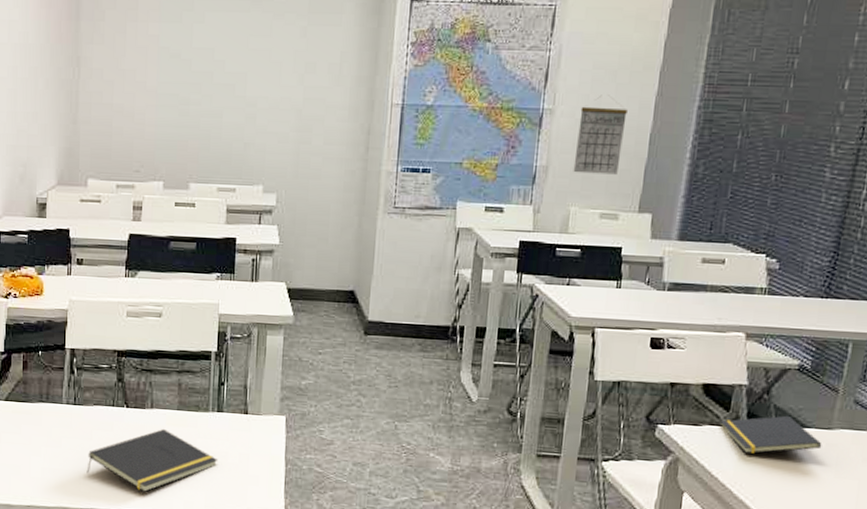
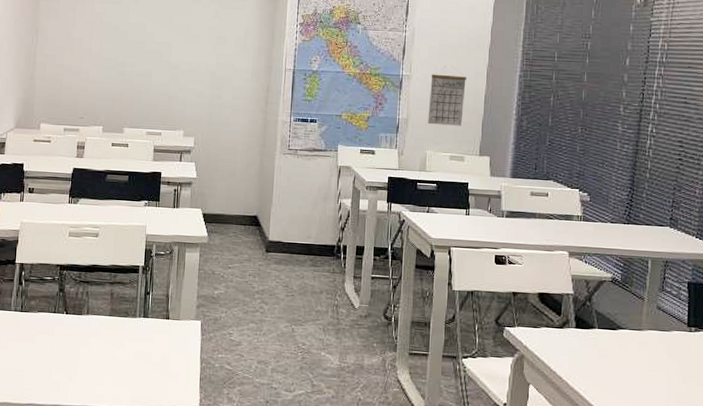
notepad: present [86,428,219,493] -> none [29,332,144,389]
notepad: present [720,415,822,454] -> none [554,319,636,351]

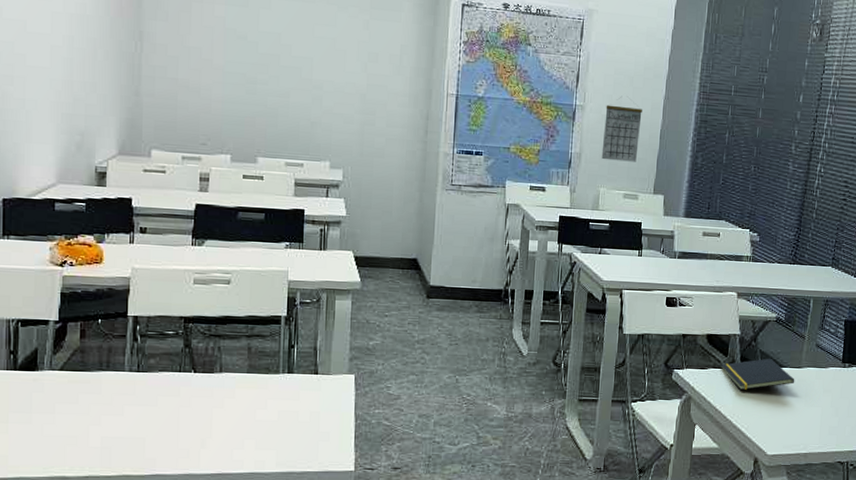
notepad: none [554,319,636,351] -> present [721,358,795,390]

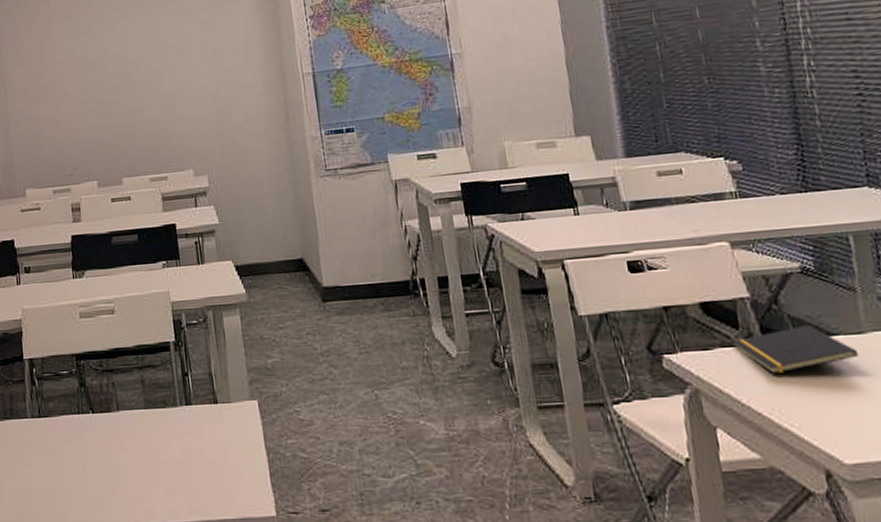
calendar: present [601,97,642,162] -> none [489,33,543,109]

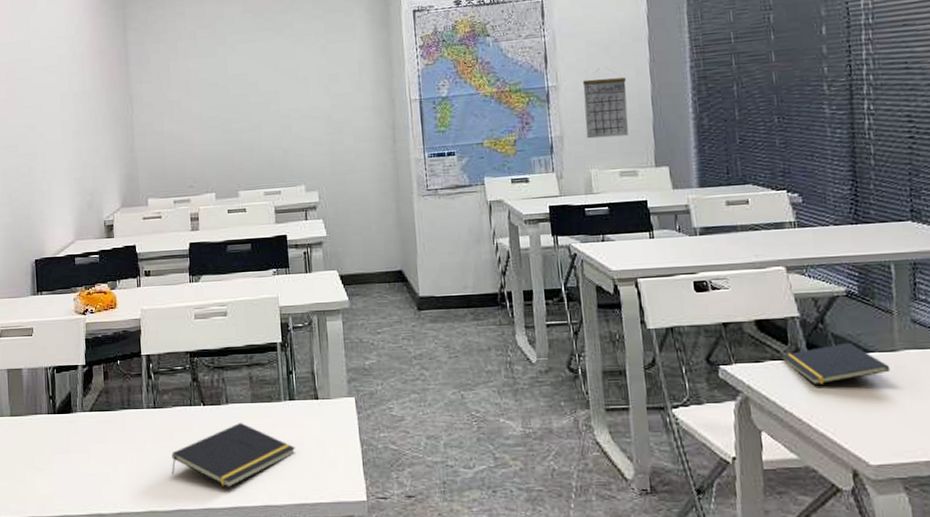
notepad: none [59,430,196,505] -> present [171,422,296,489]
calendar: none [489,33,543,109] -> present [582,69,629,139]

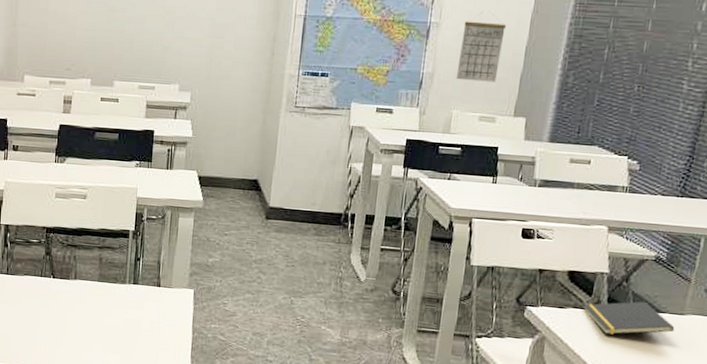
notepad: present [171,422,296,489] -> none [16,297,133,354]

